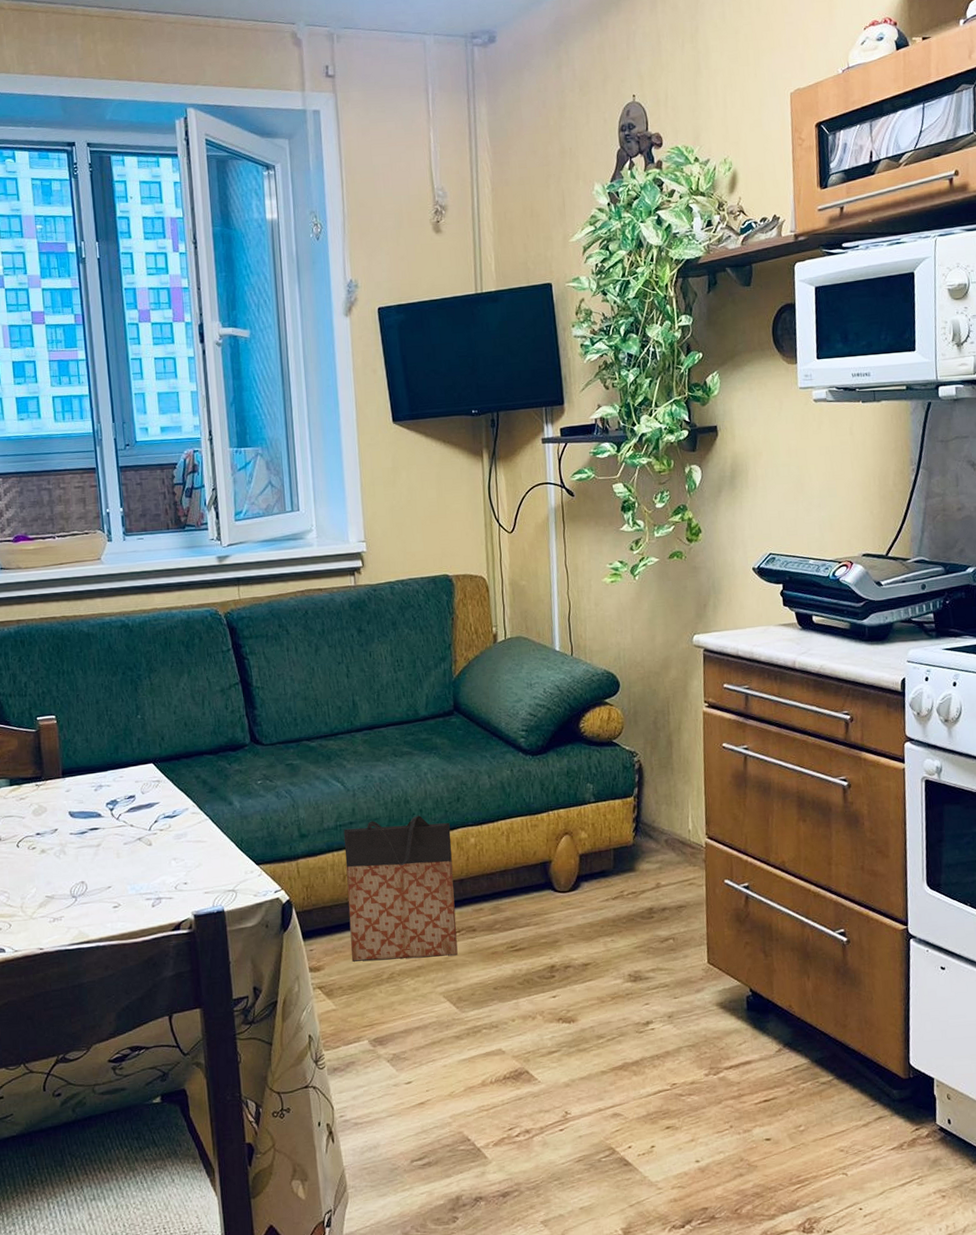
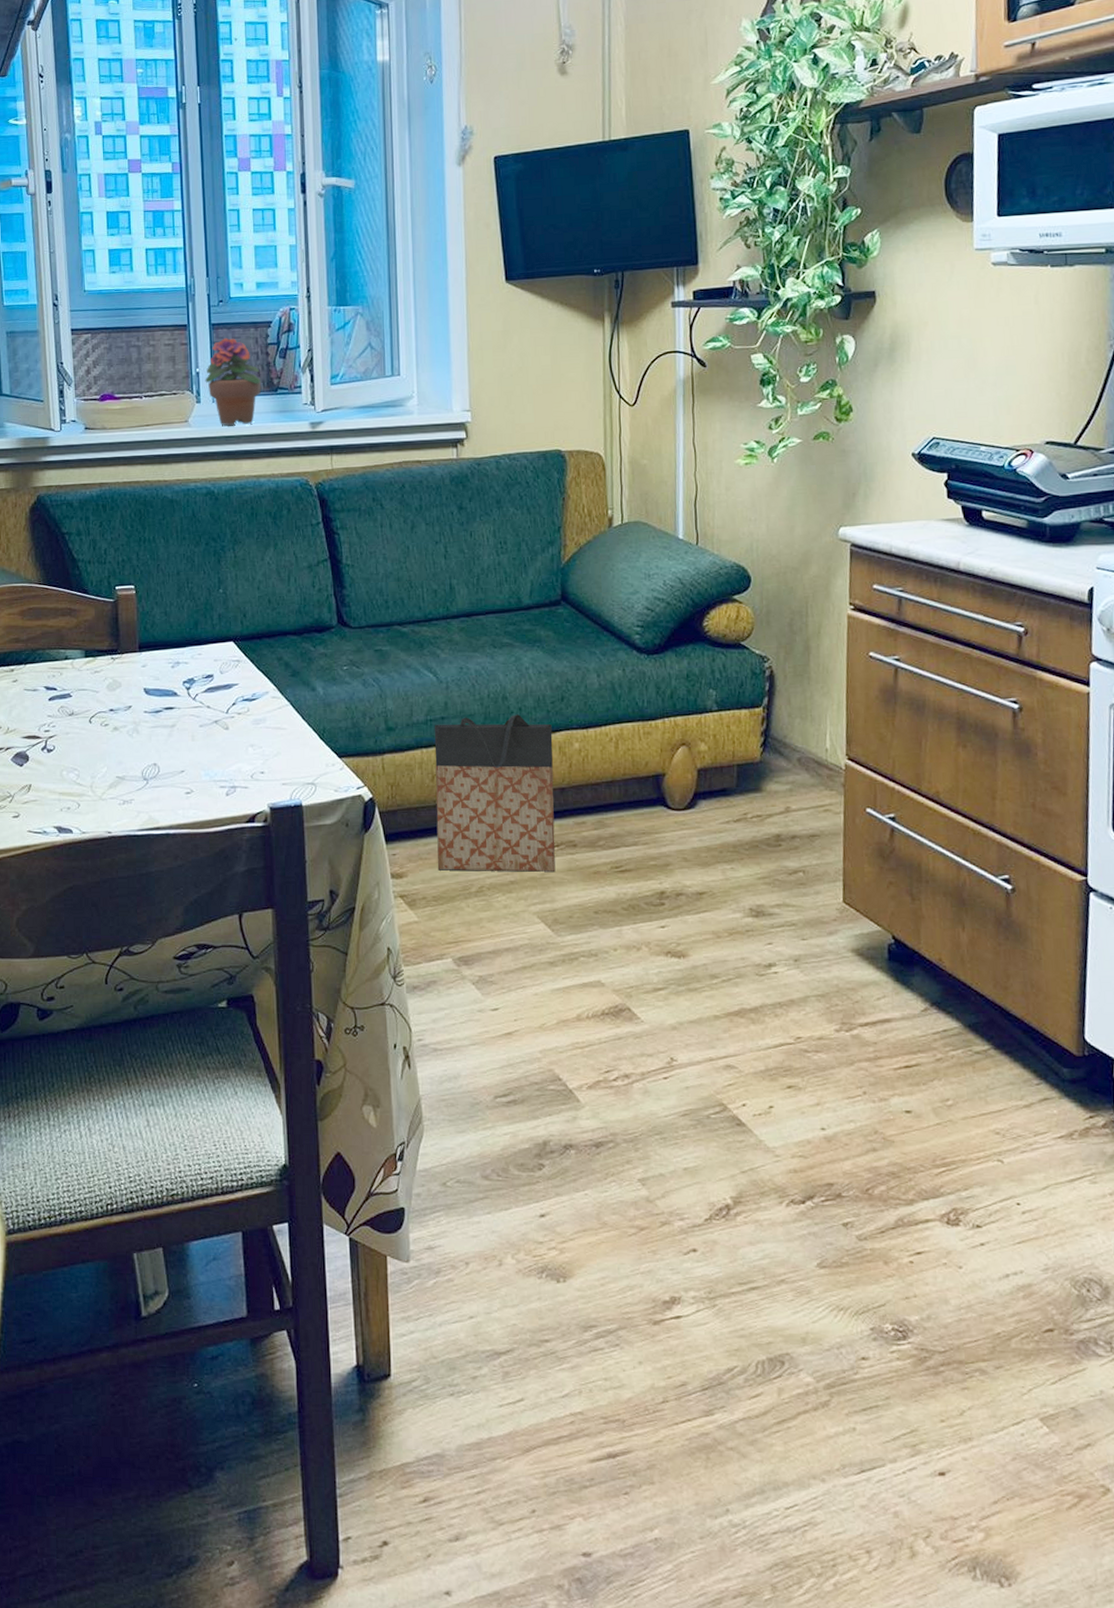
potted flower: none [115,479,170,562] -> present [205,337,262,425]

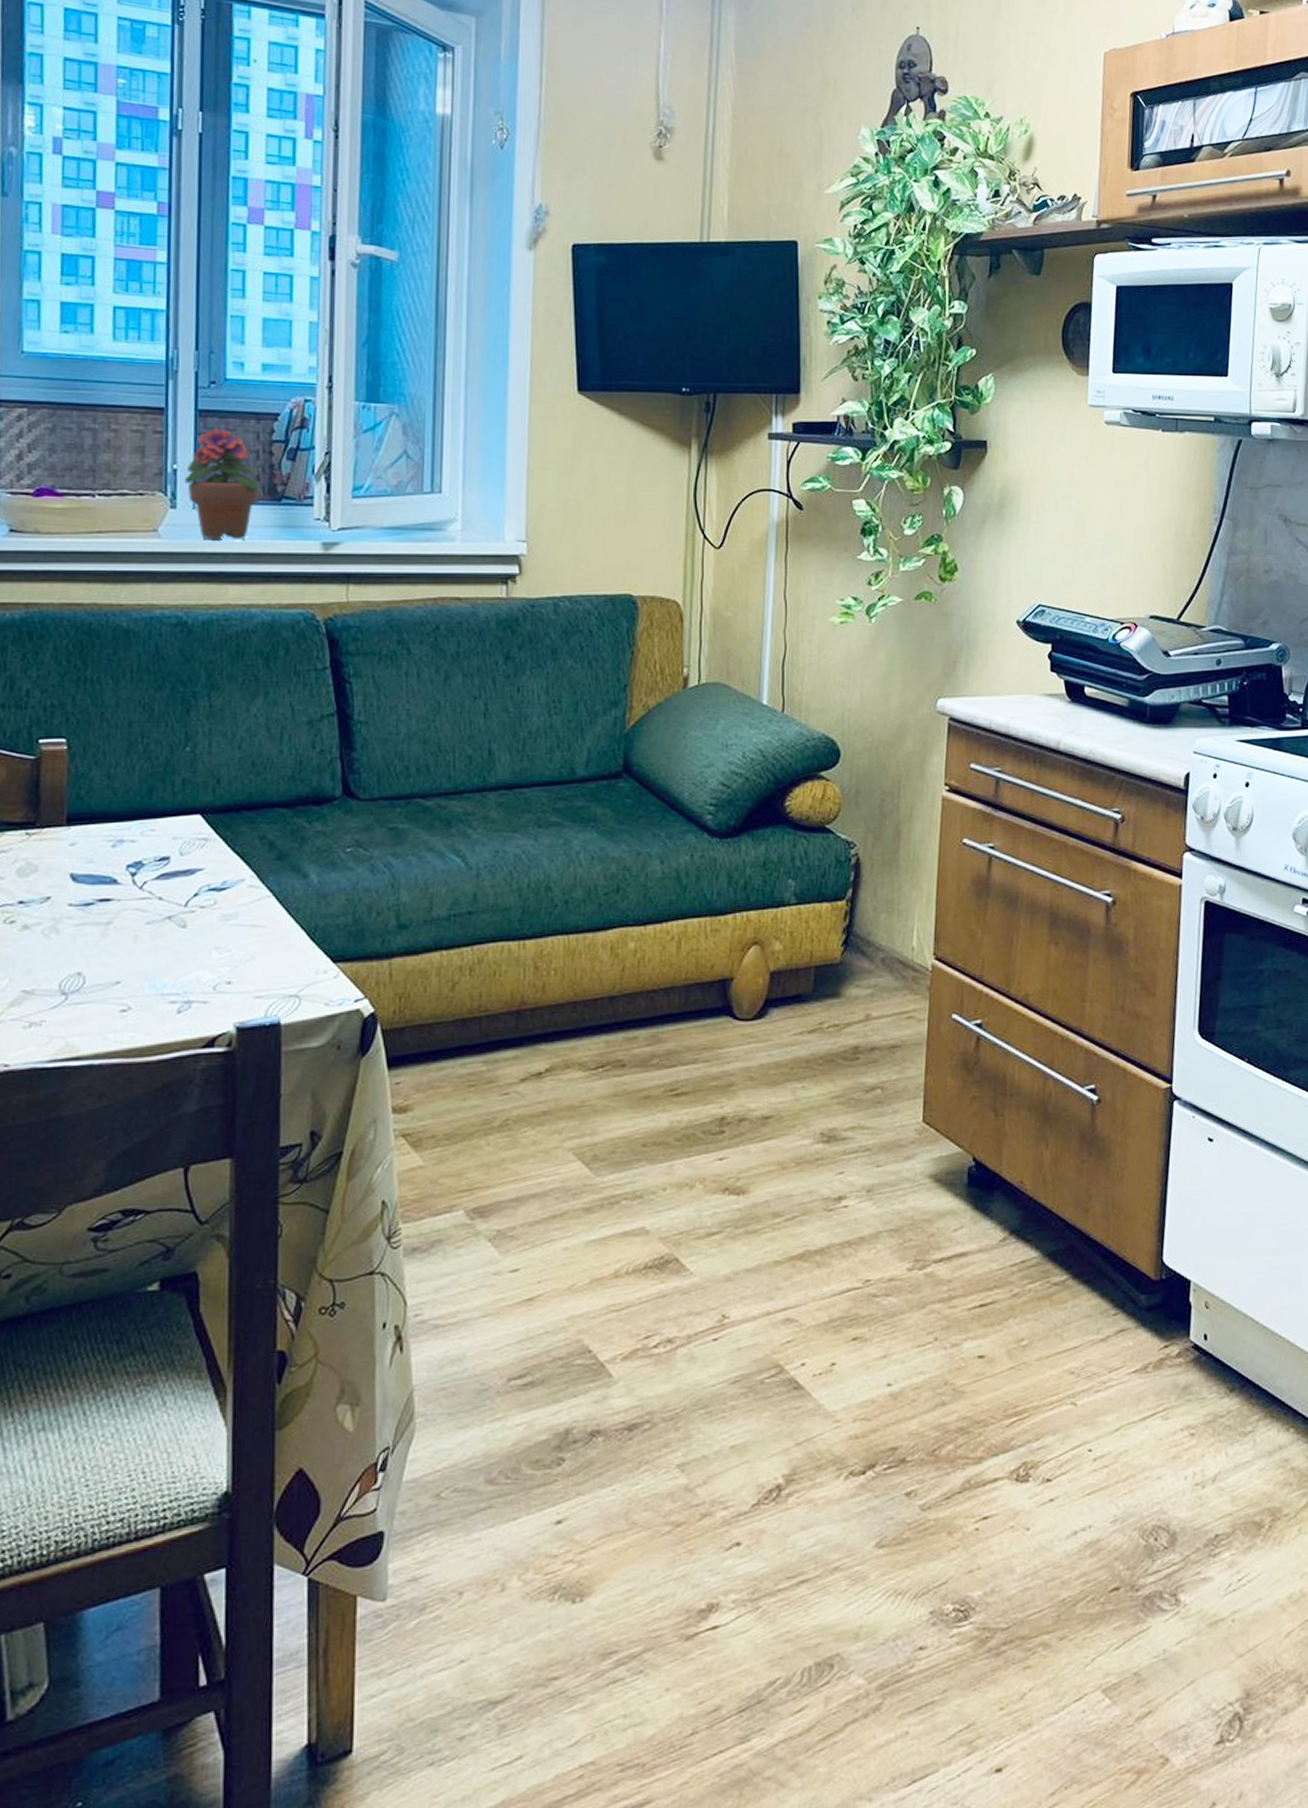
bag: present [434,714,556,872] -> none [452,908,604,1101]

